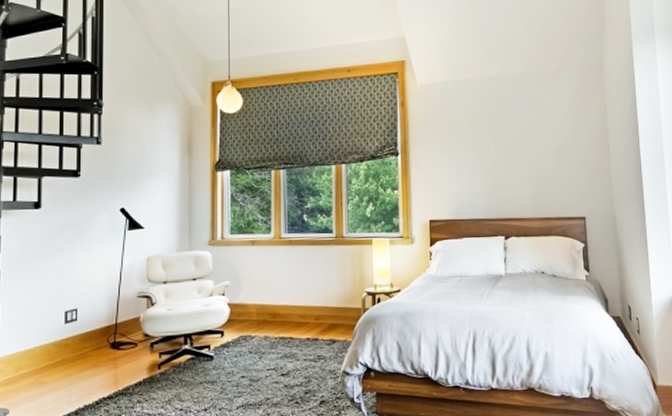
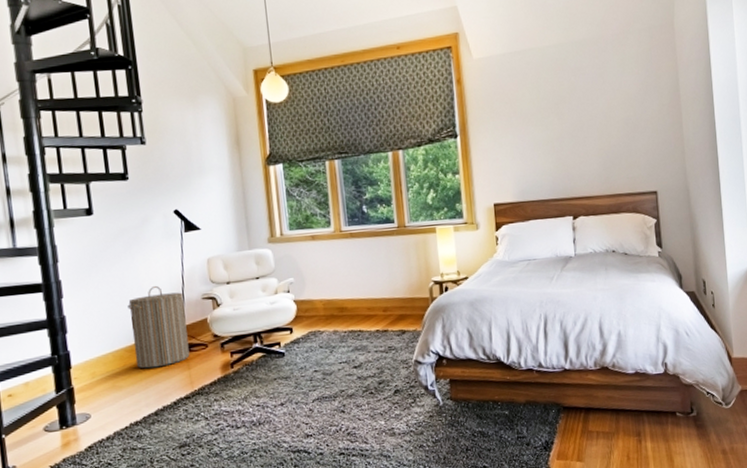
laundry hamper: none [62,281,118,365] -> present [127,285,190,369]

